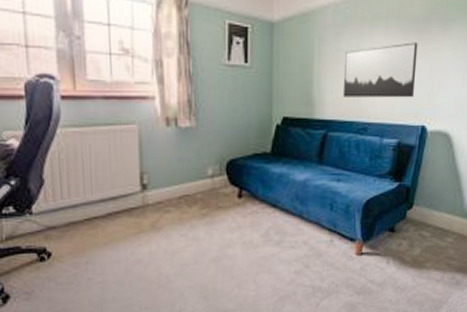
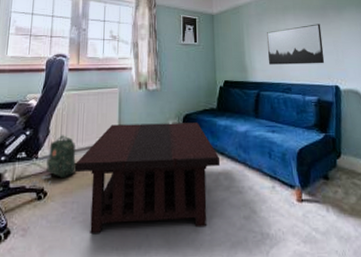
backpack: none [27,185,88,247] -> present [31,135,77,187]
coffee table: none [85,169,272,294] -> present [75,122,221,233]

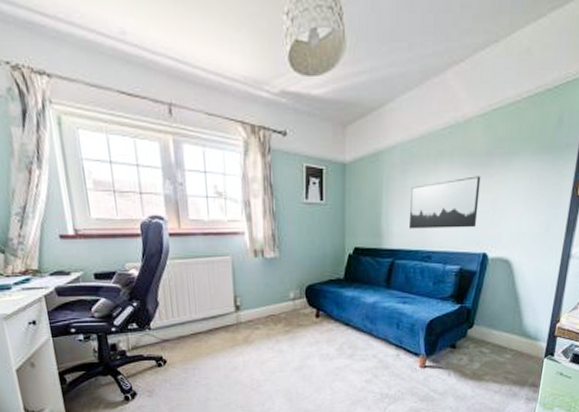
backpack: present [31,135,77,187] -> none [148,306,194,355]
coffee table: present [75,122,221,233] -> none [192,293,345,394]

